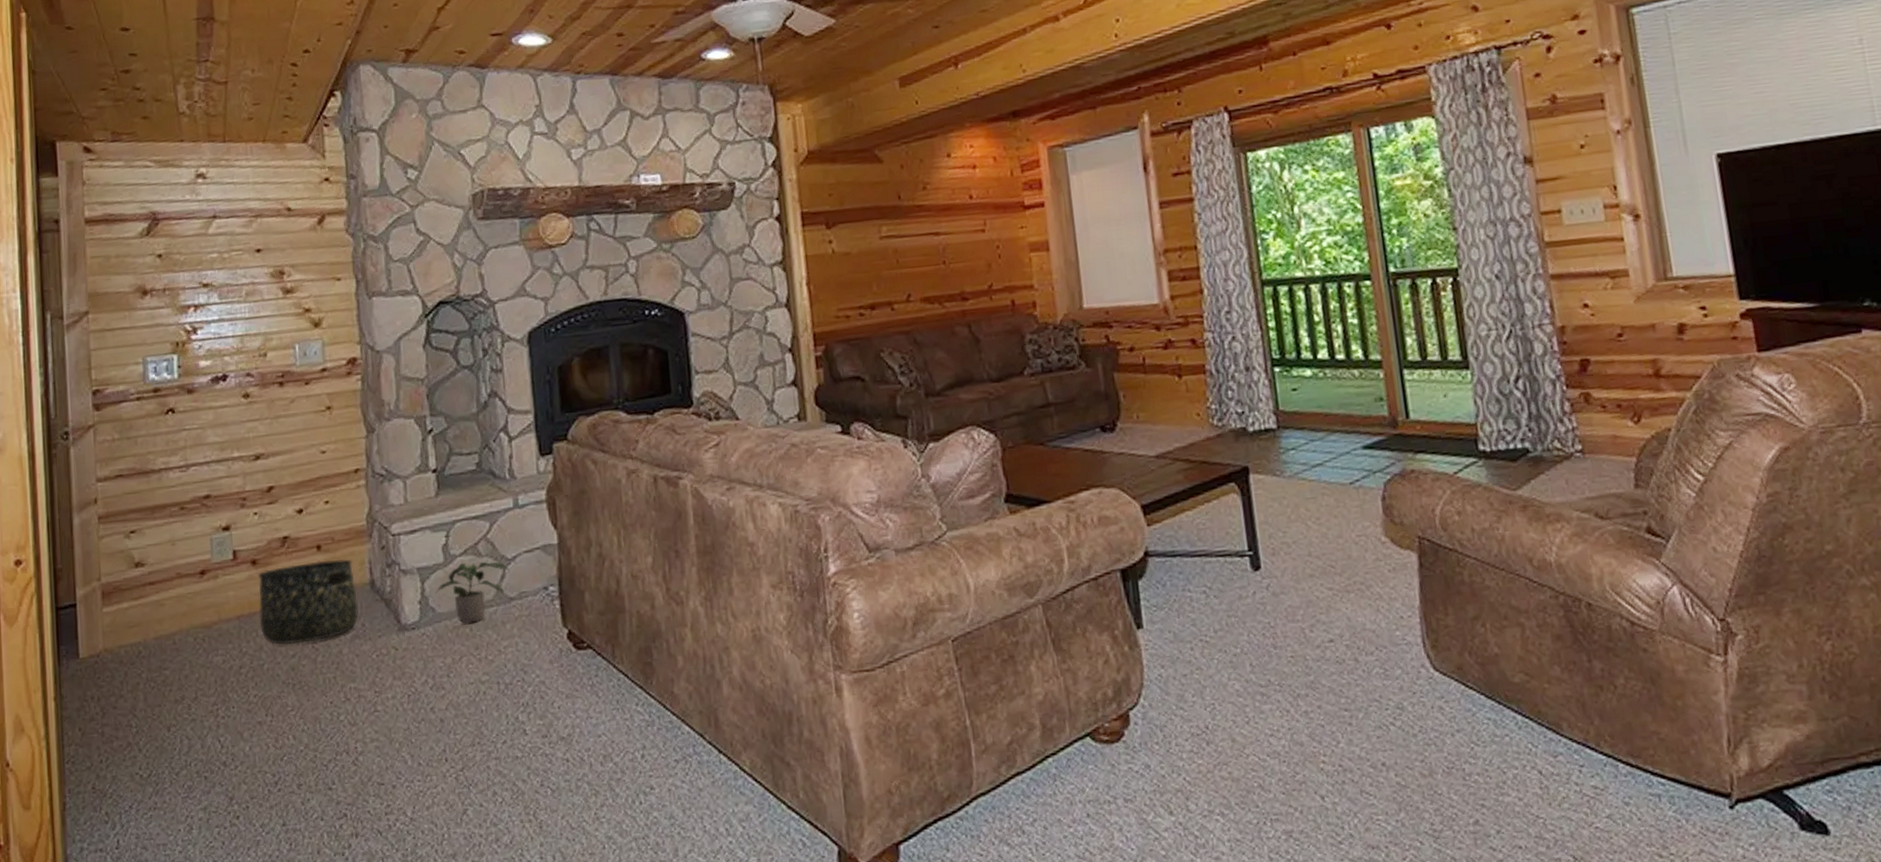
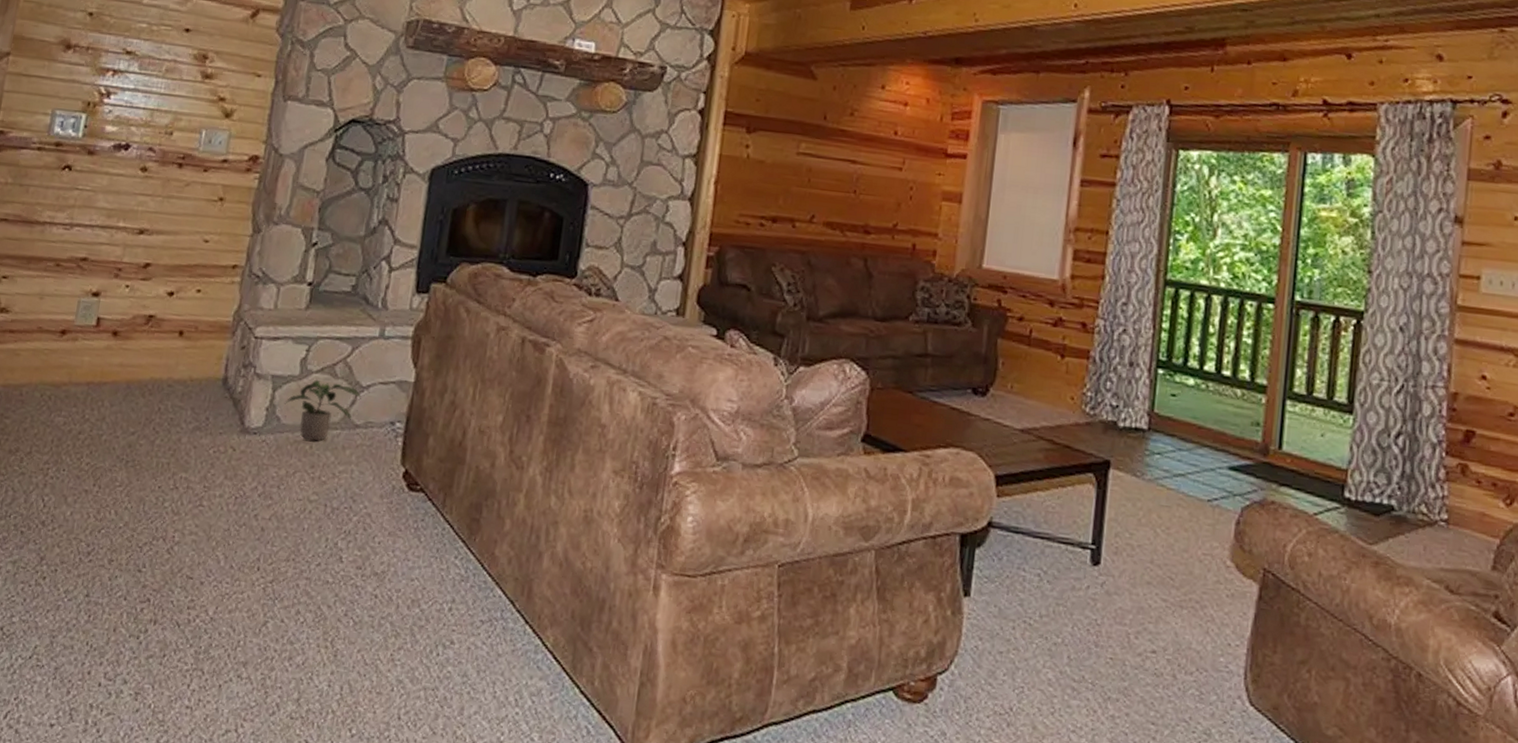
basket: present [258,559,358,645] -> none [107,343,211,425]

